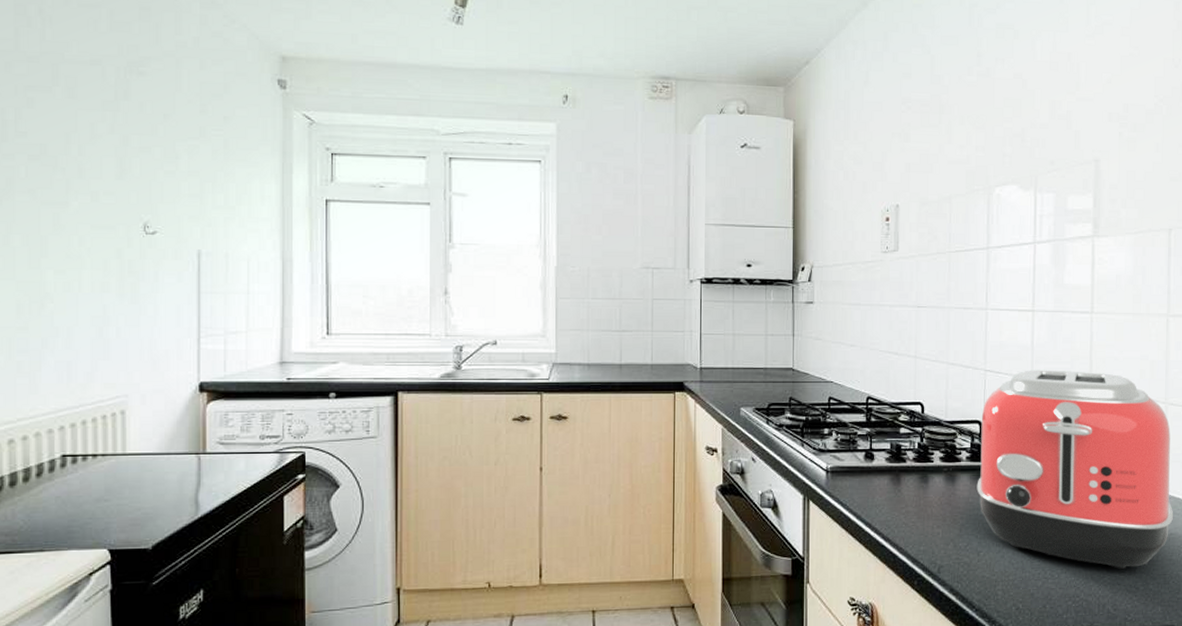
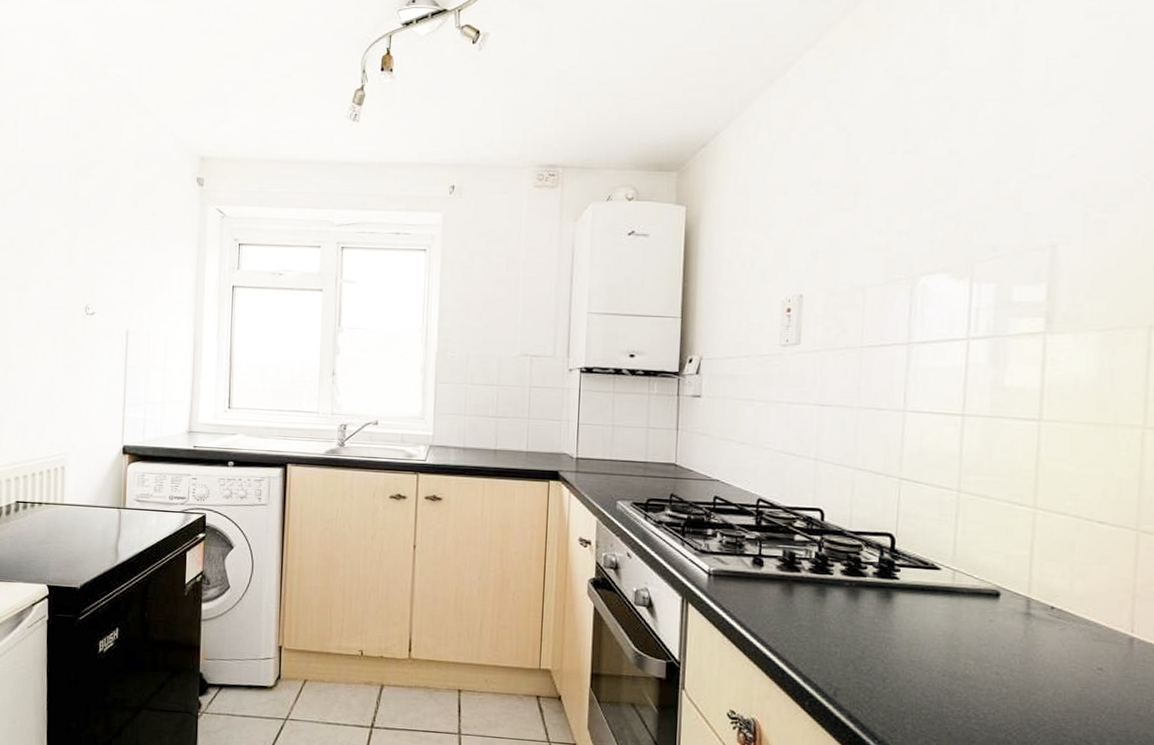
toaster: present [976,370,1174,569] -> none [884,481,1144,718]

